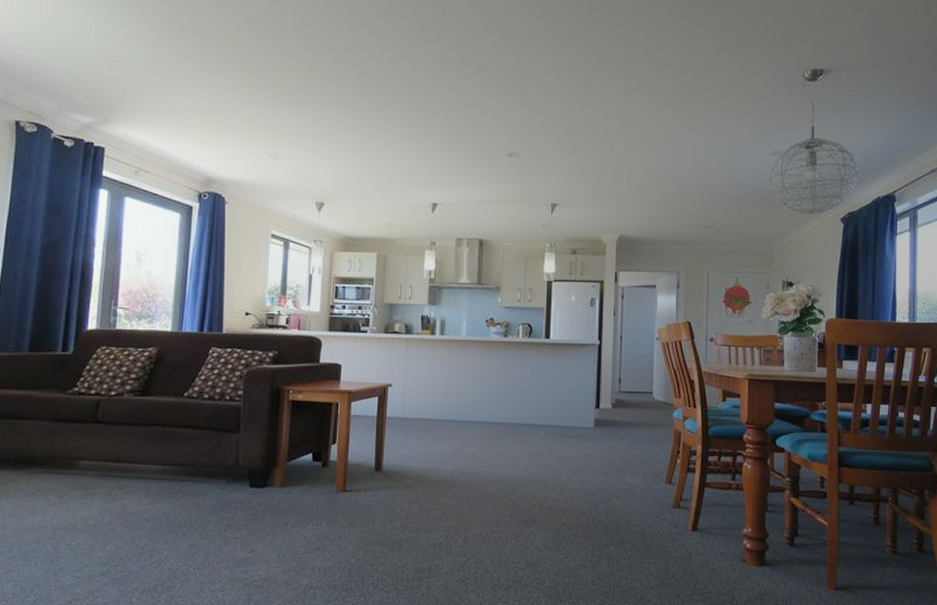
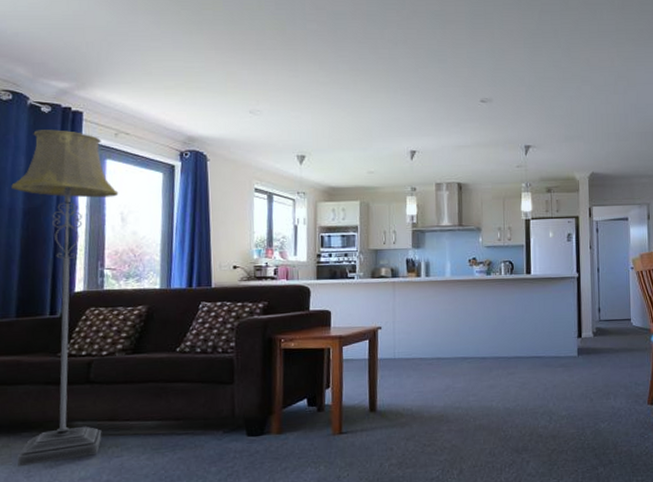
floor lamp: none [21,164,136,502] -> present [11,129,119,467]

